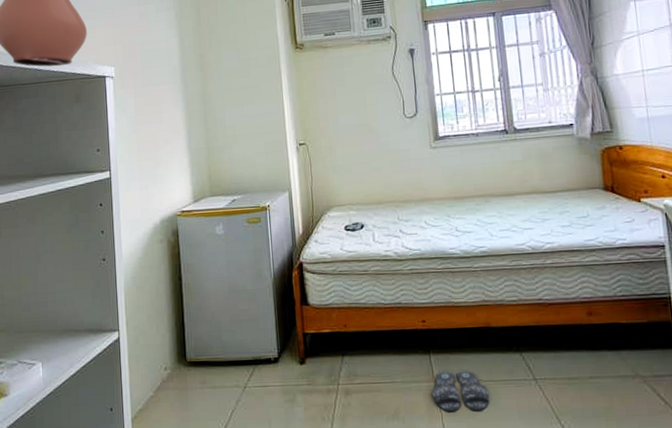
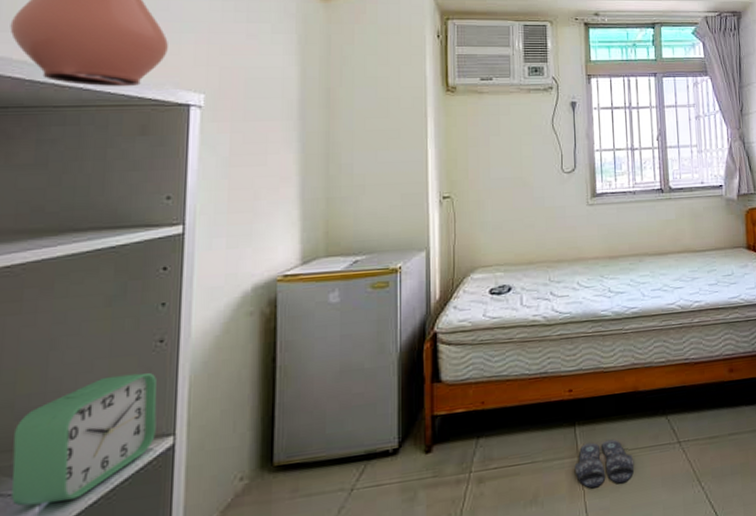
alarm clock: none [23,283,107,371] -> present [11,372,157,507]

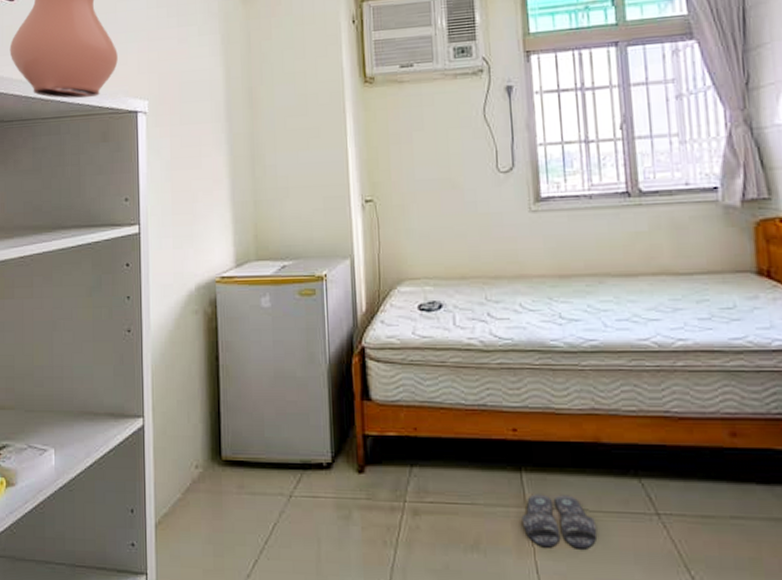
alarm clock: present [11,372,157,507] -> none [35,358,130,460]

